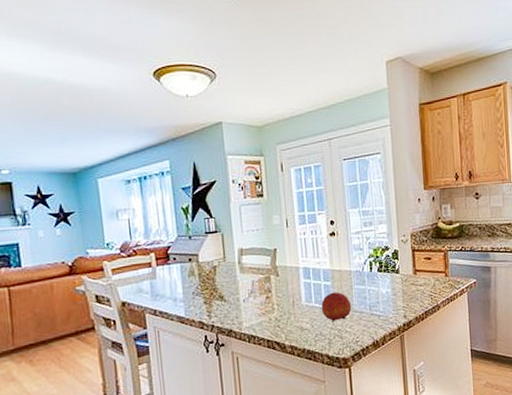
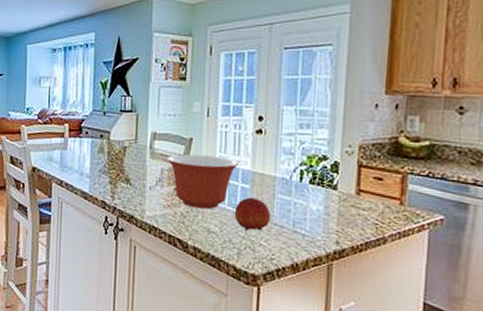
mixing bowl: none [256,261,319,311] -> present [168,154,238,209]

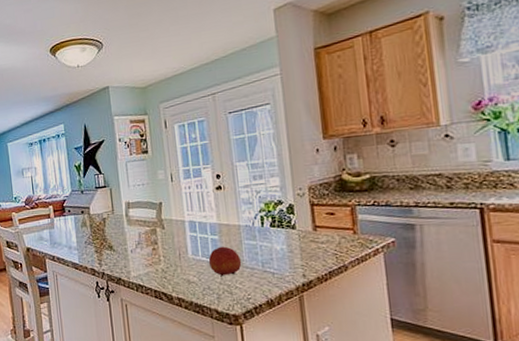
mixing bowl: present [168,154,238,209] -> none [143,215,205,263]

